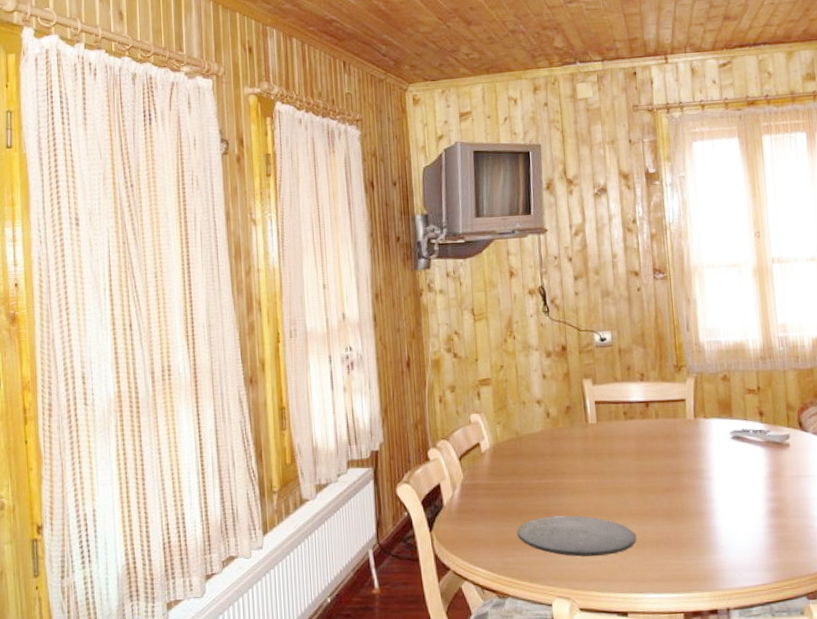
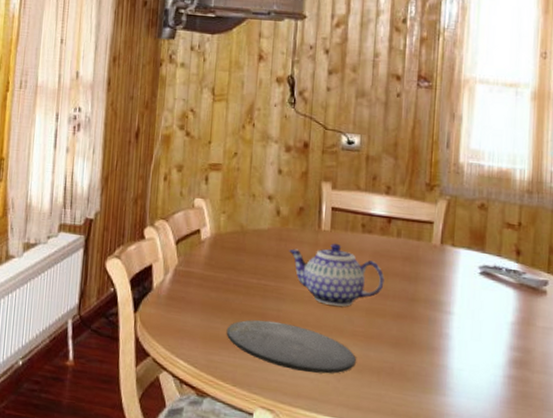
teapot: none [563,433,651,491] -> present [289,243,385,307]

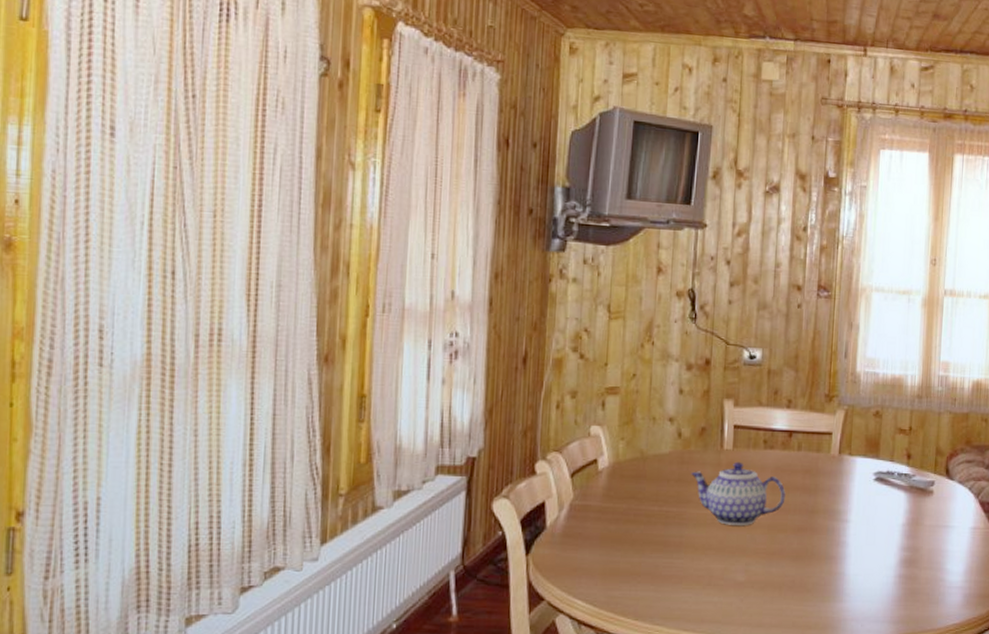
plate: present [226,320,356,374] -> none [627,548,758,595]

